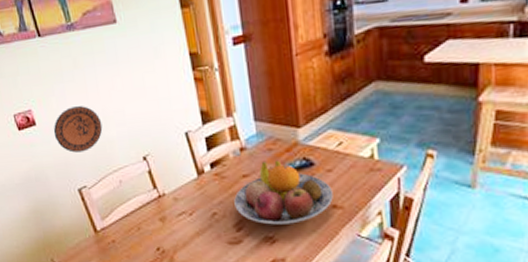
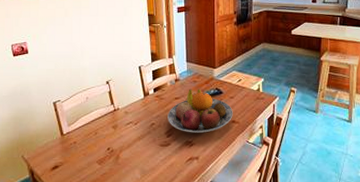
decorative plate: present [53,106,103,153] -> none [41,43,79,75]

